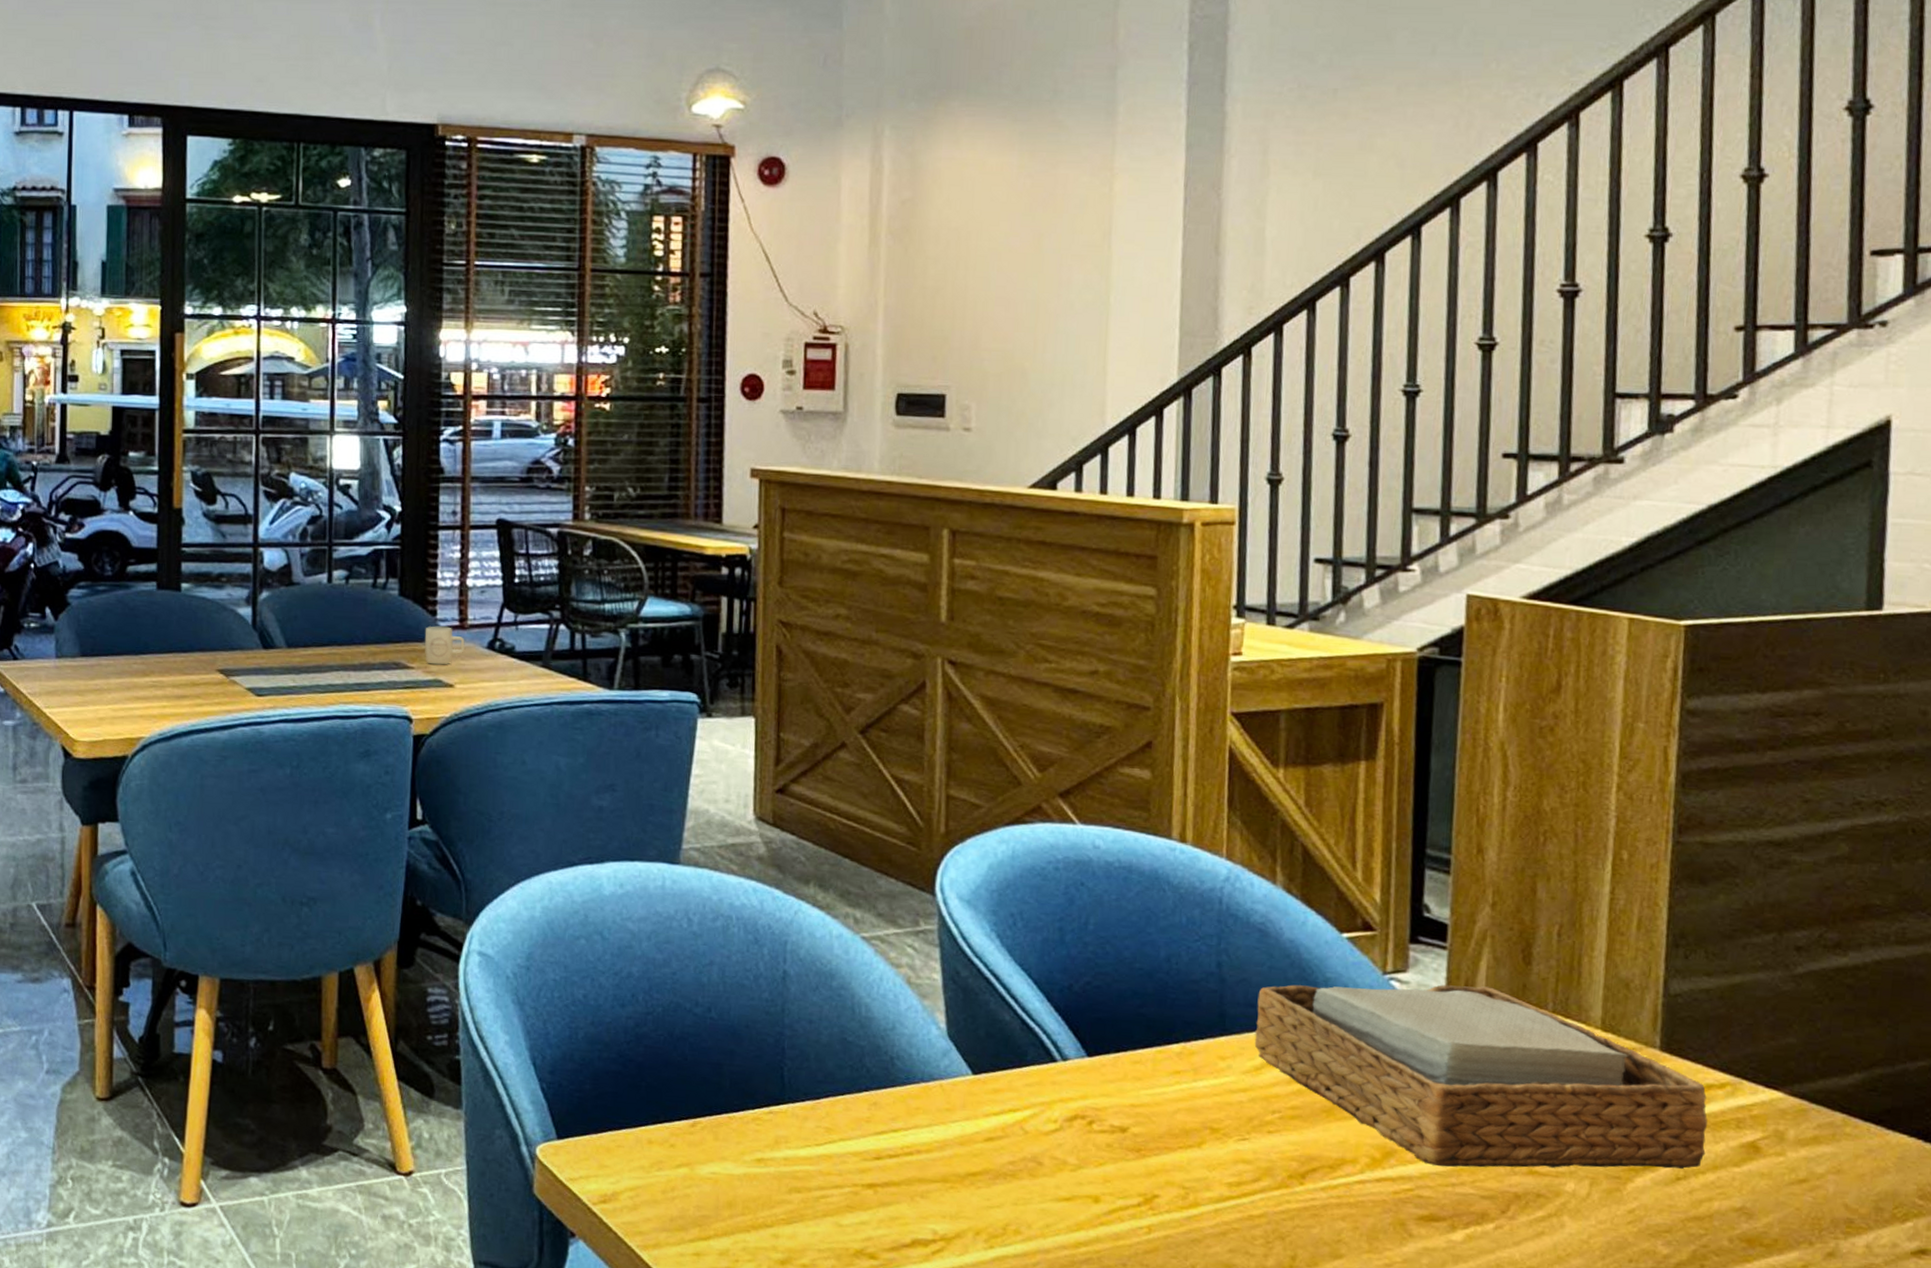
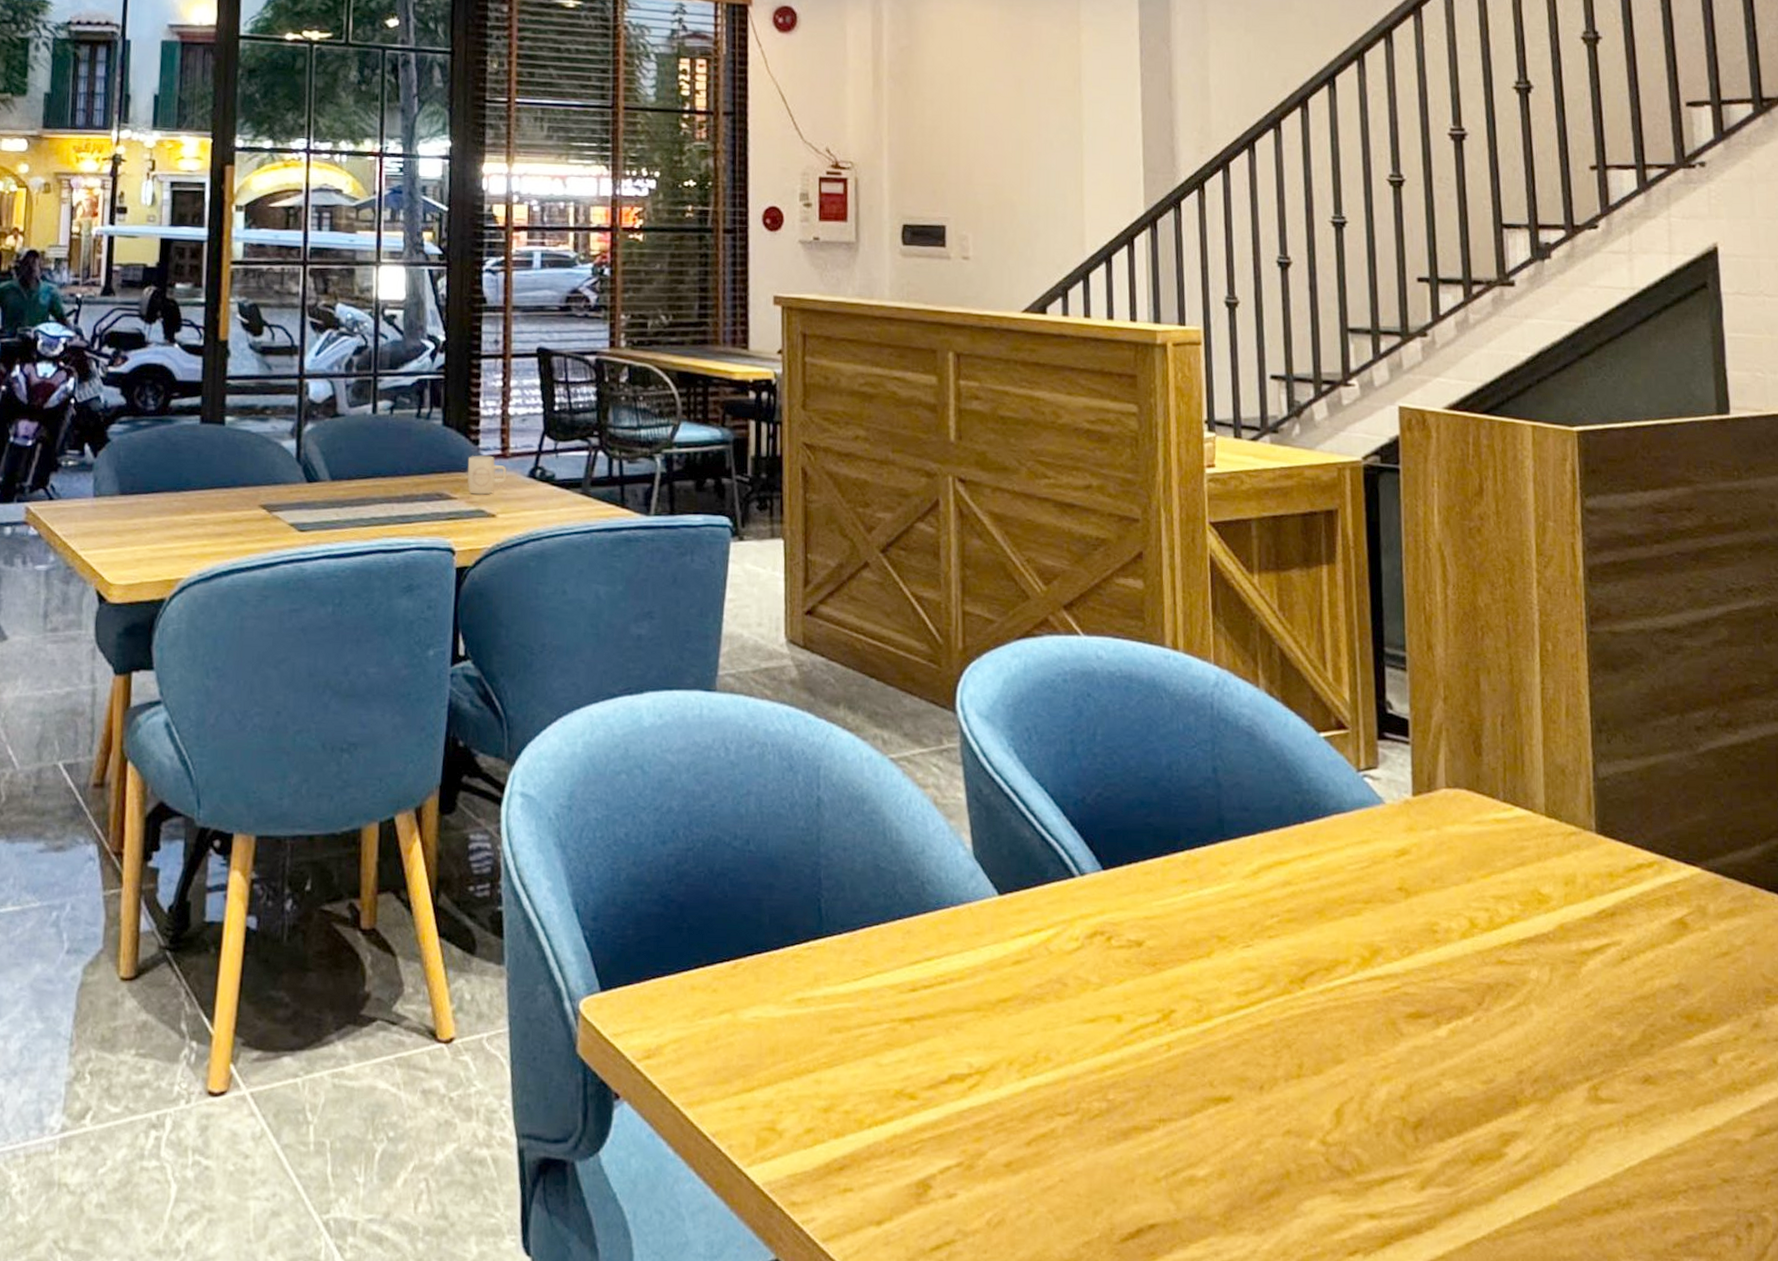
napkin holder: present [1254,984,1708,1169] -> none [1251,779,1643,962]

